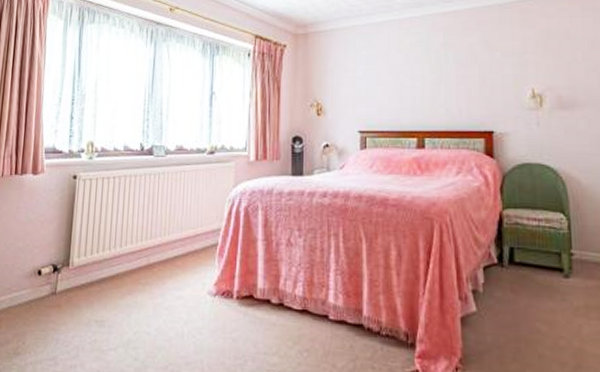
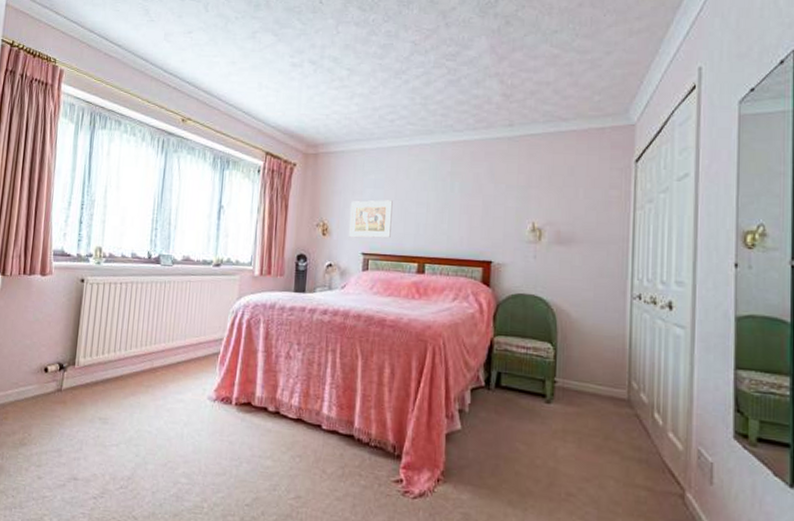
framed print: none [343,75,387,116] -> present [349,200,393,239]

